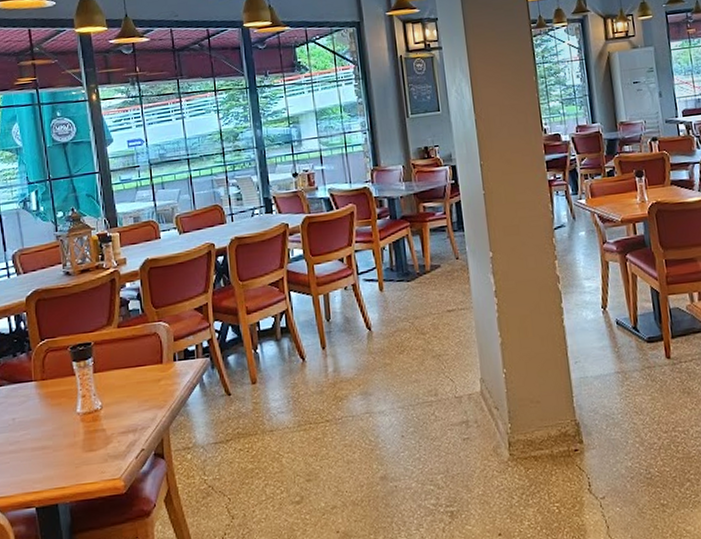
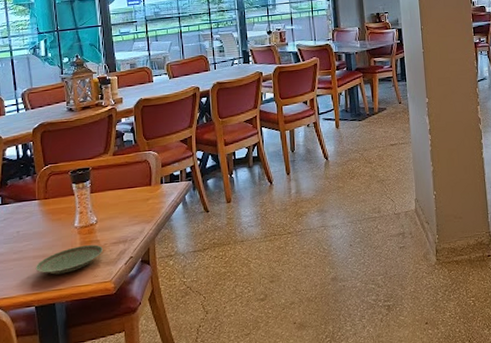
plate: none [34,434,111,470] -> present [35,244,104,275]

